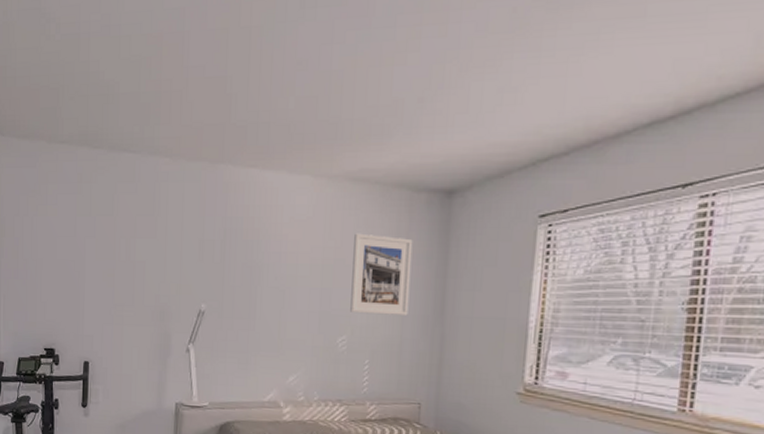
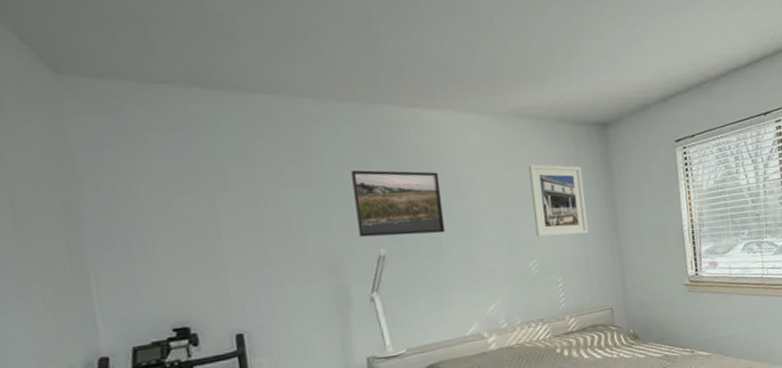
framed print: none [186,226,264,296] -> present [351,170,446,238]

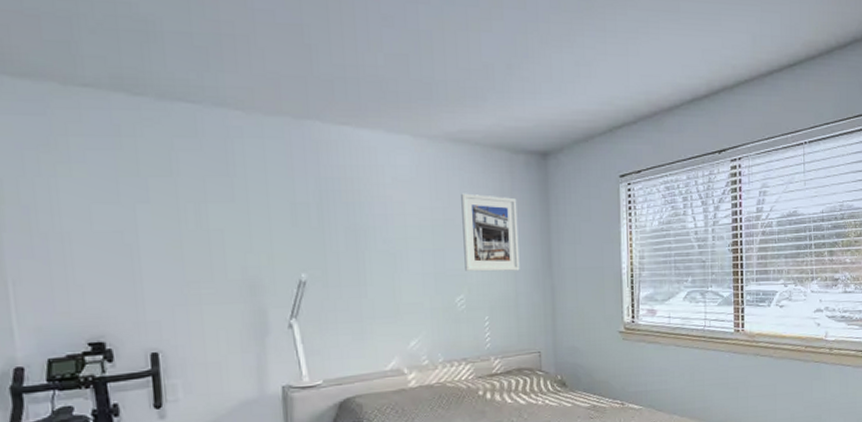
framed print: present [351,170,446,238] -> none [275,188,370,261]

